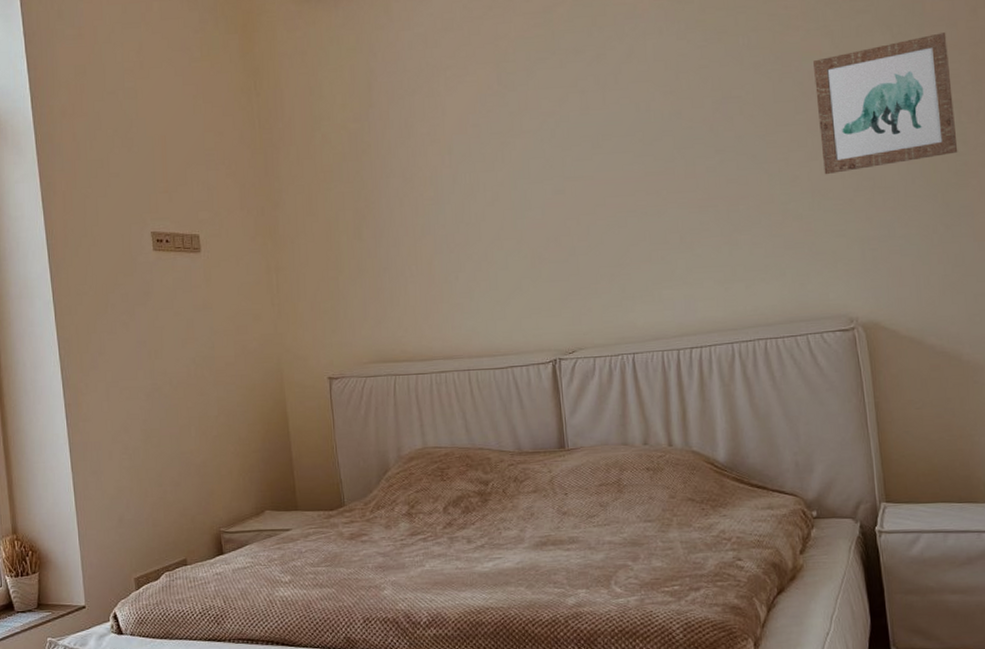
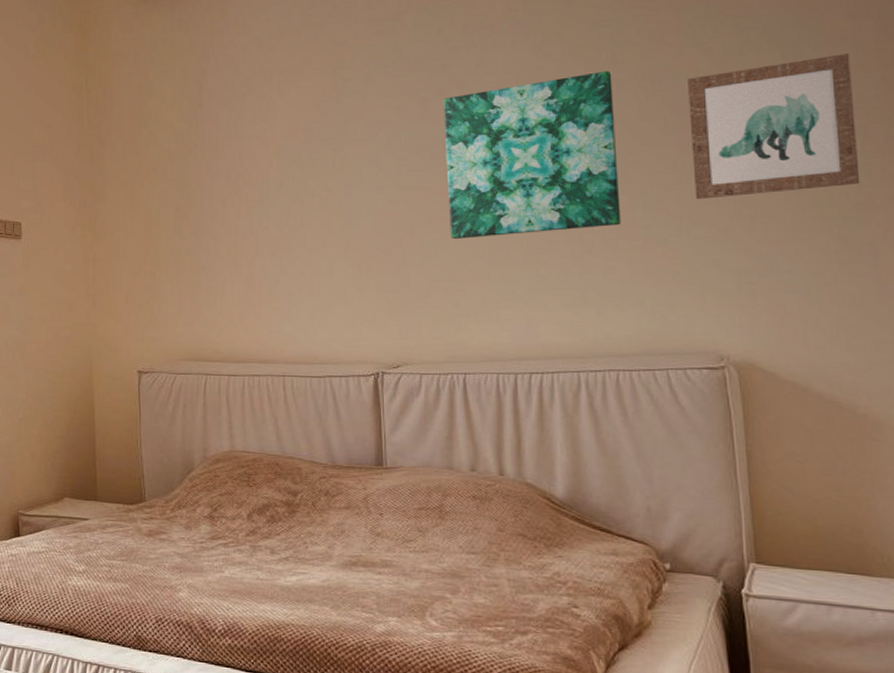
wall art: none [600,55,763,226] -> present [443,71,621,240]

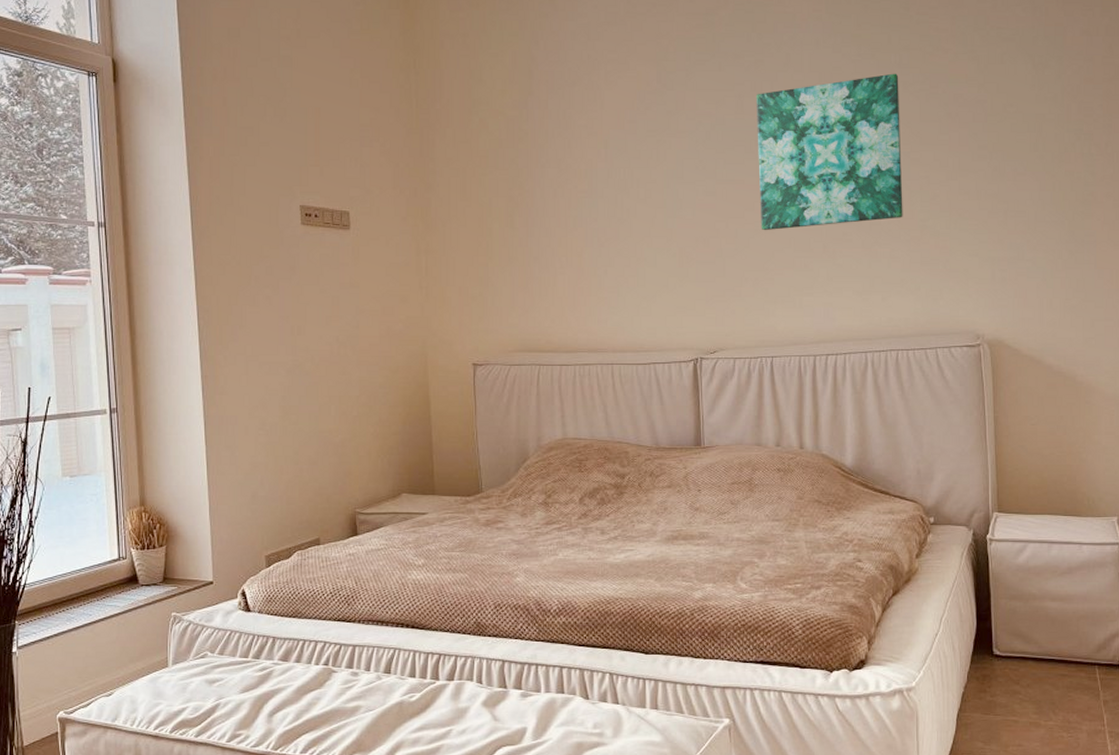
wall art: present [688,53,861,200] -> none [959,66,1086,196]

